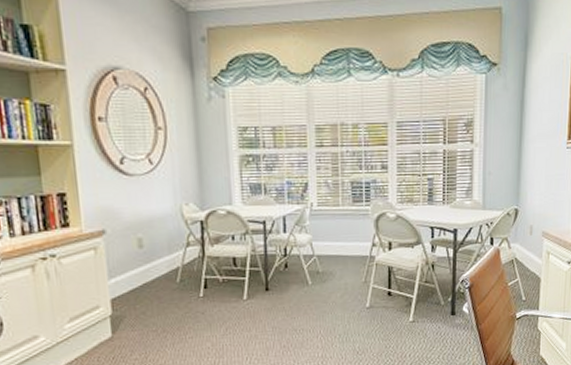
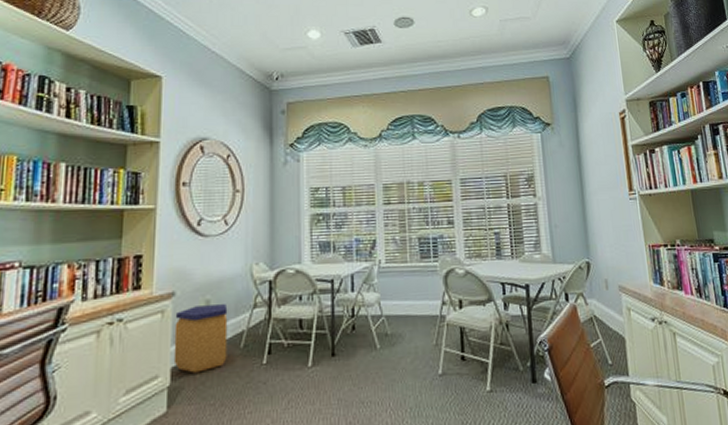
trash can: none [108,242,165,304] -> present [173,304,228,373]

